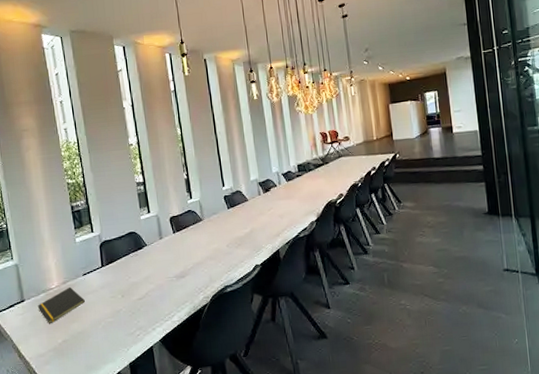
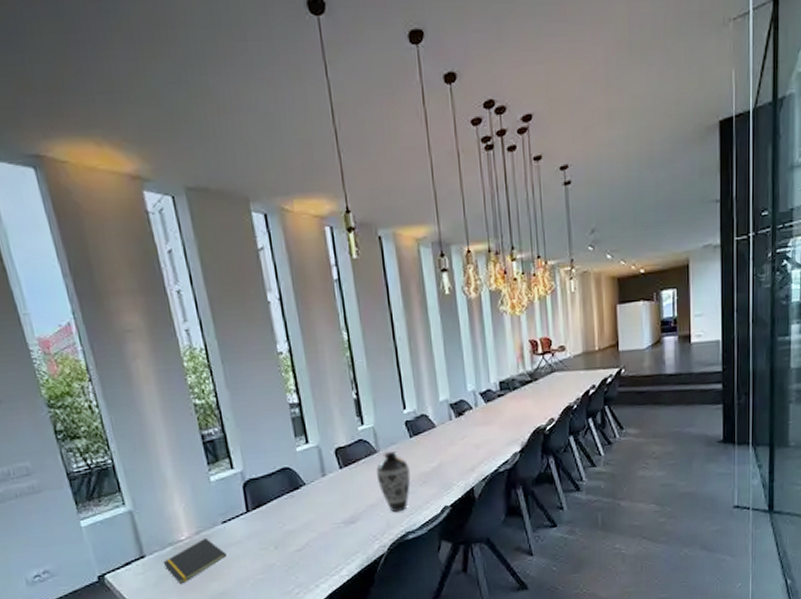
decorative vase: none [201,220,229,269] -> present [376,451,411,513]

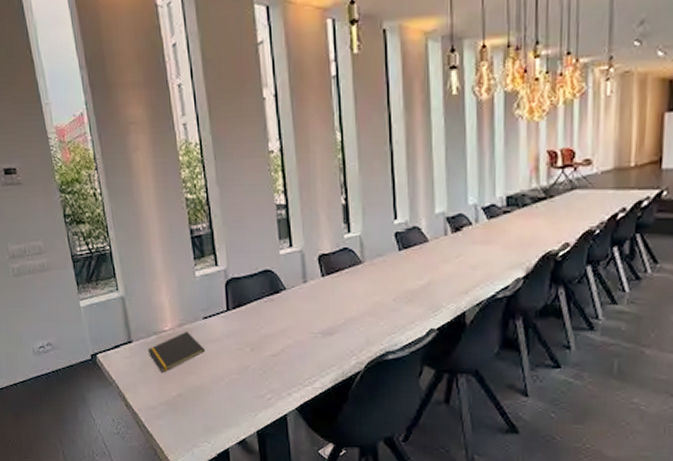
decorative vase: present [376,451,411,513] -> none [359,264,396,329]

